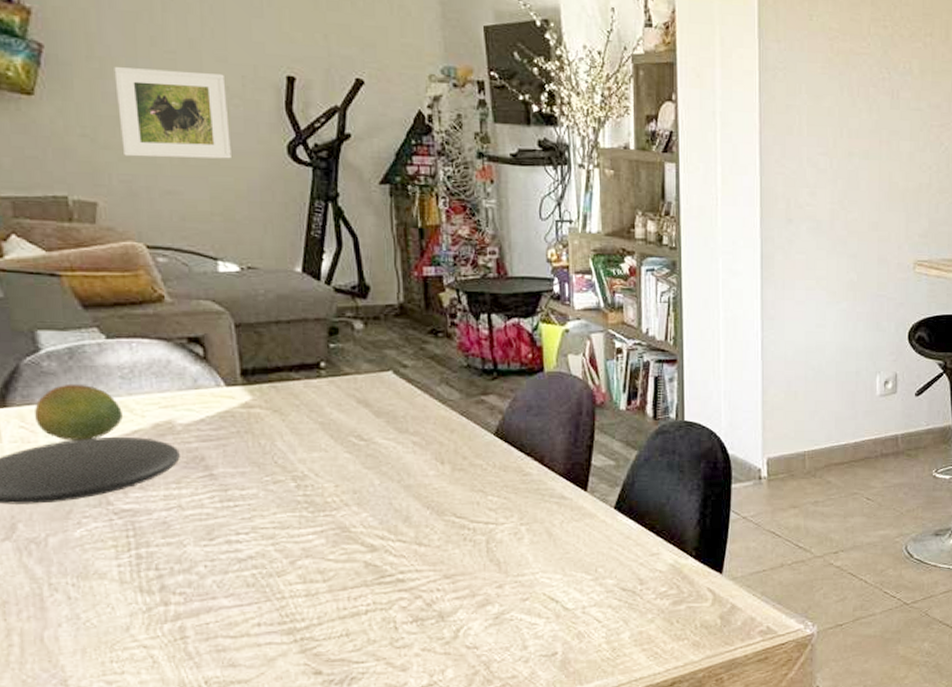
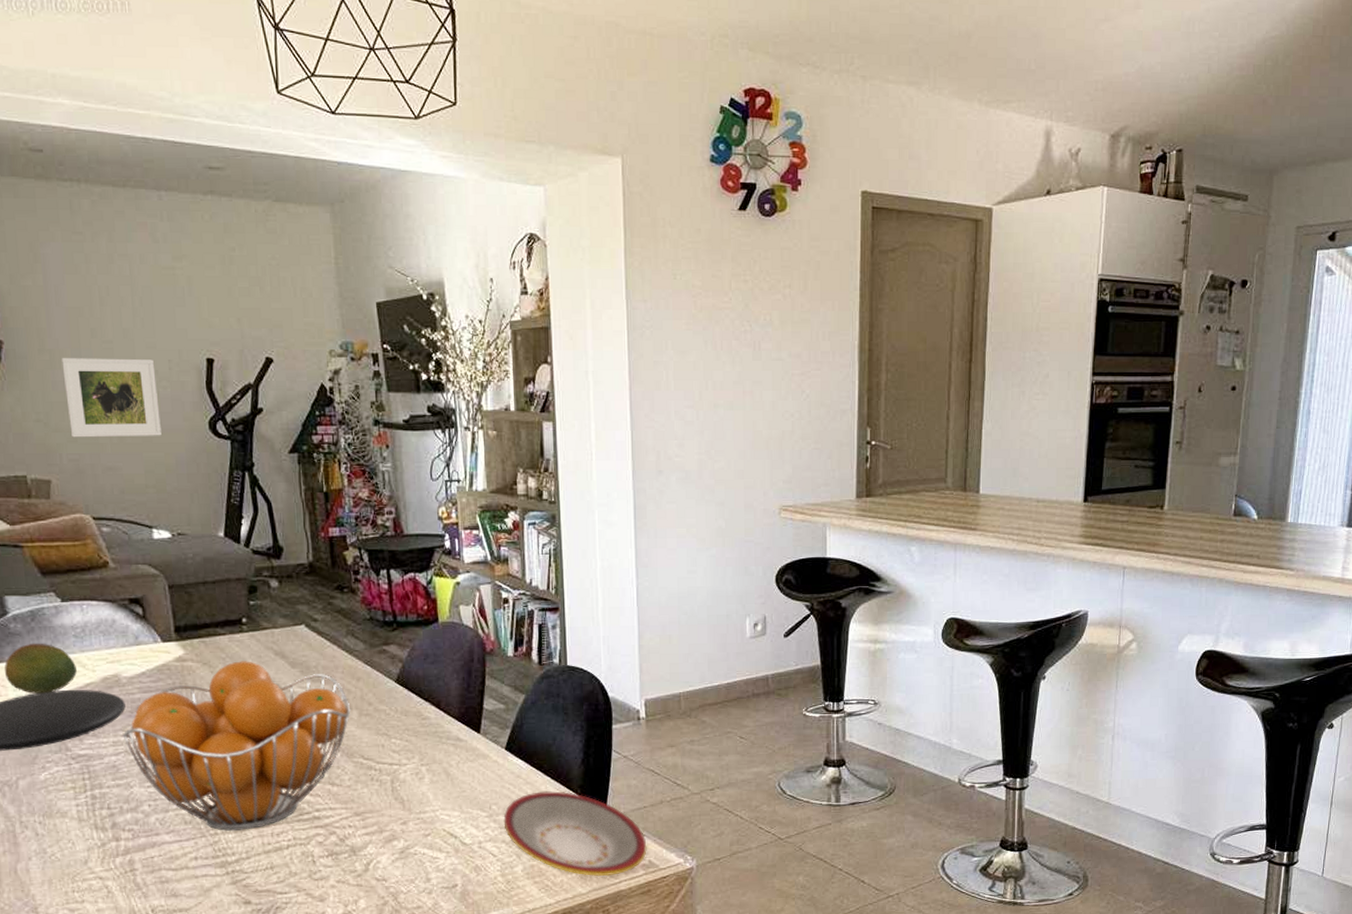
fruit basket: none [175,409,443,594] -> present [122,661,351,831]
plate: none [610,553,765,644] -> present [503,791,647,877]

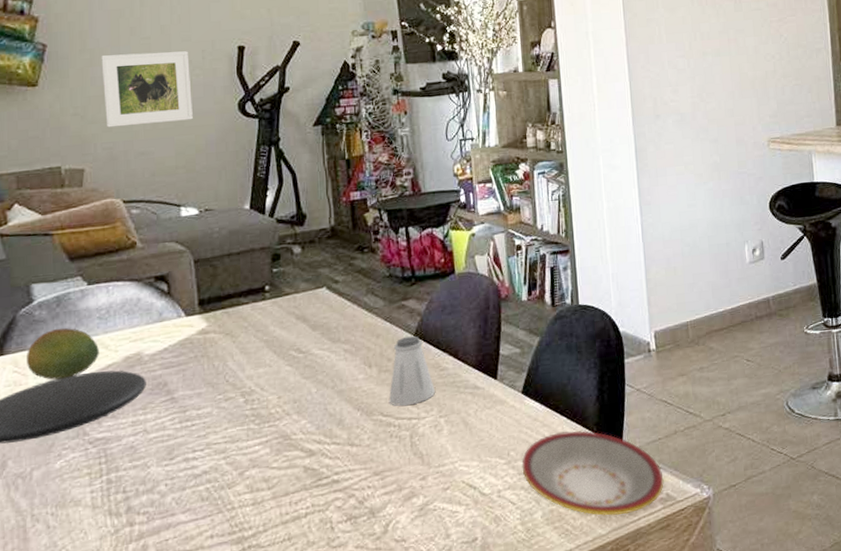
fruit basket: present [122,661,351,831] -> none [142,327,371,504]
saltshaker: none [369,682,418,750] -> present [388,335,436,406]

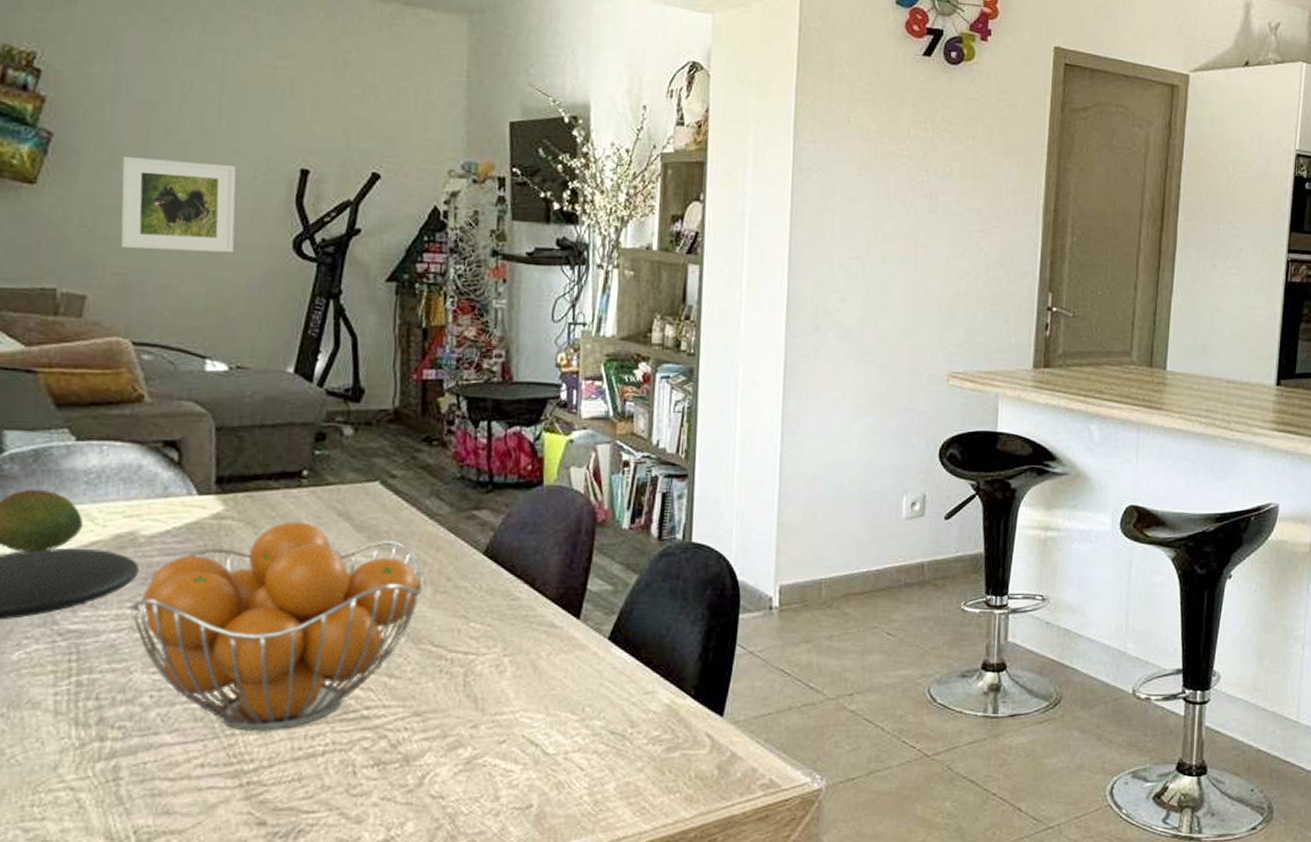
fruit basket: none [142,327,371,504] -> present [129,521,425,731]
saltshaker: present [388,335,436,406] -> none [442,554,503,636]
plate: present [522,430,664,516] -> none [597,692,769,798]

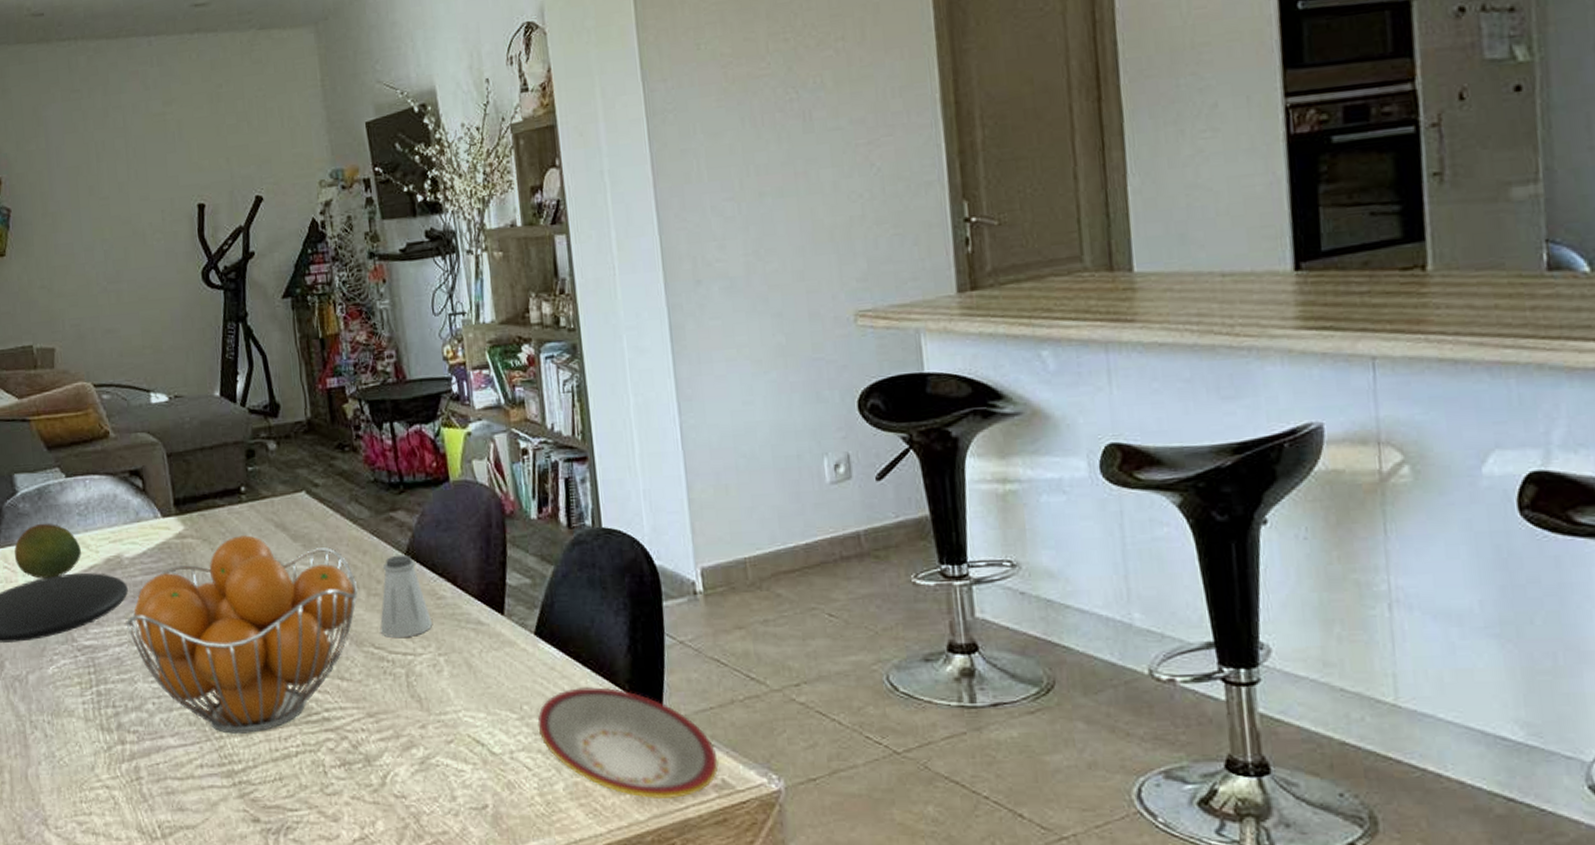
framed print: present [120,157,236,253] -> none [63,212,157,302]
saltshaker: none [442,554,503,636] -> present [380,554,433,638]
plate: none [597,692,769,798] -> present [537,687,719,800]

